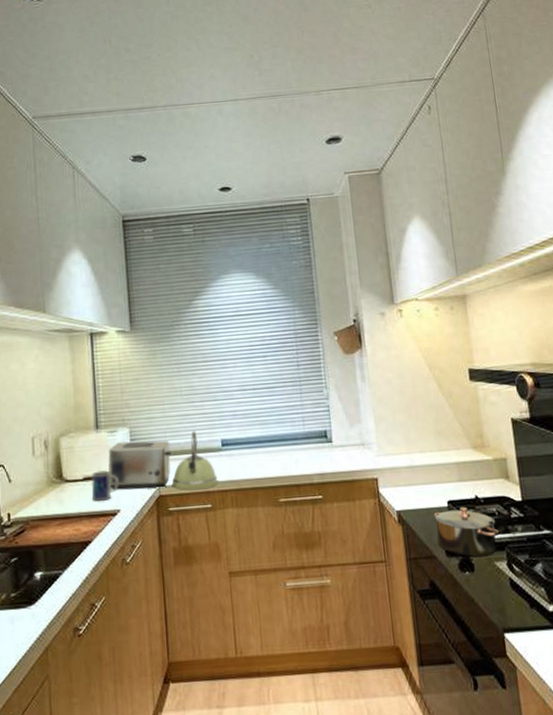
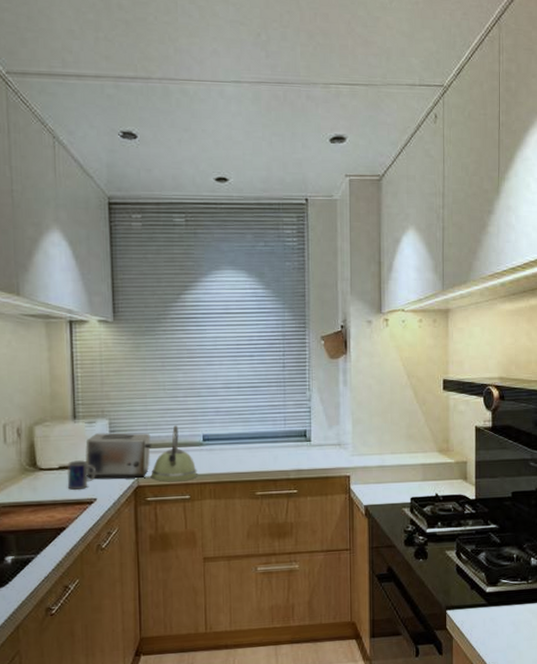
cooking pot: present [433,506,500,557] -> none [397,503,453,547]

